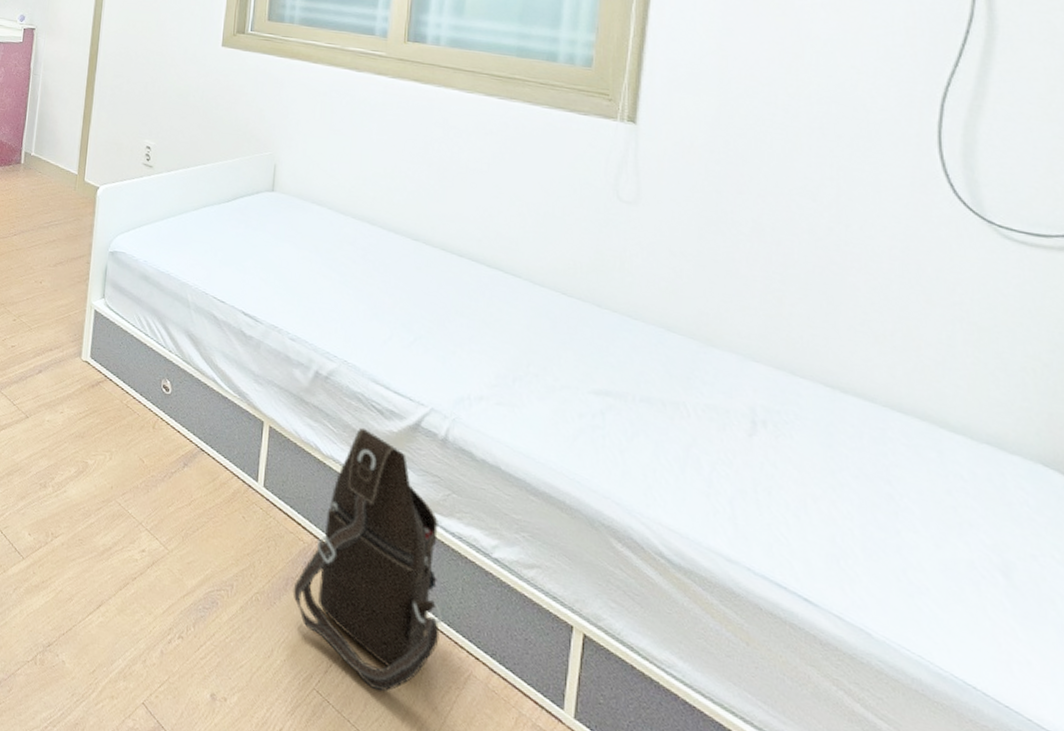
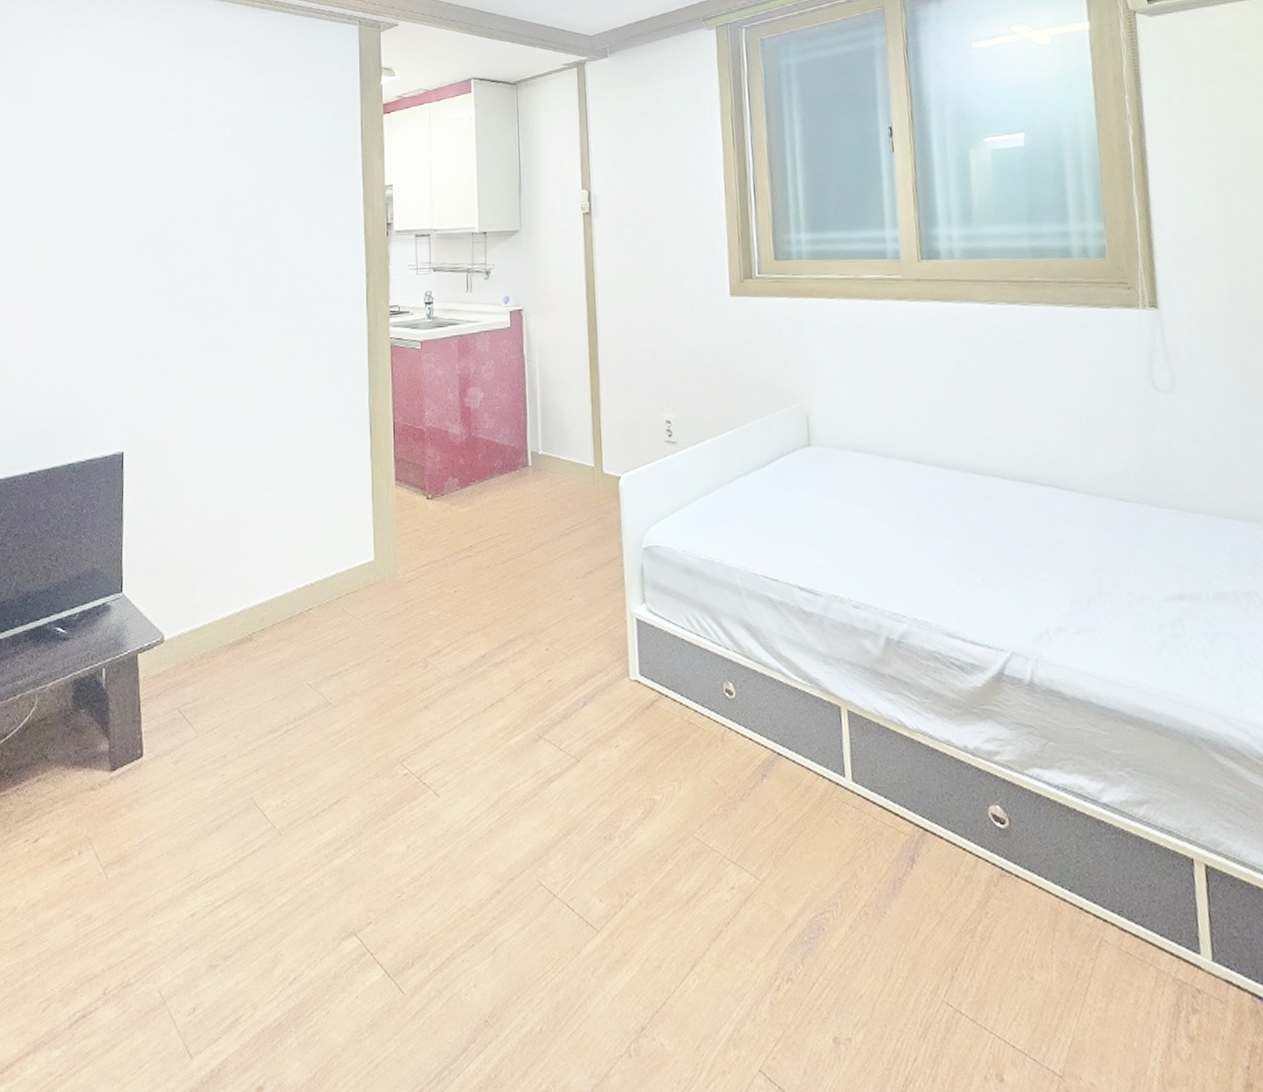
shoulder bag: present [293,427,443,692] -> none [902,689,1064,985]

